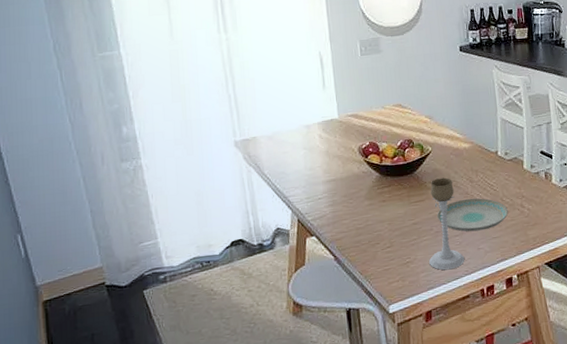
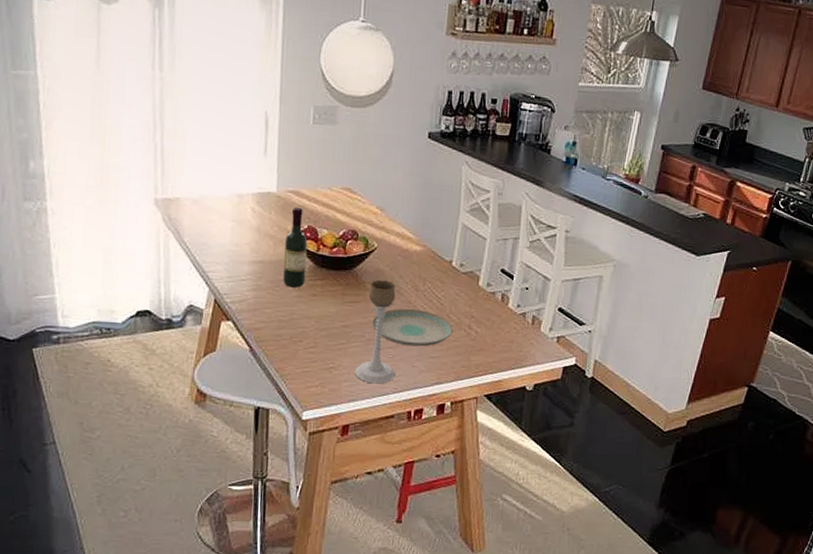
wine bottle: none [351,127,374,198] -> present [283,207,308,288]

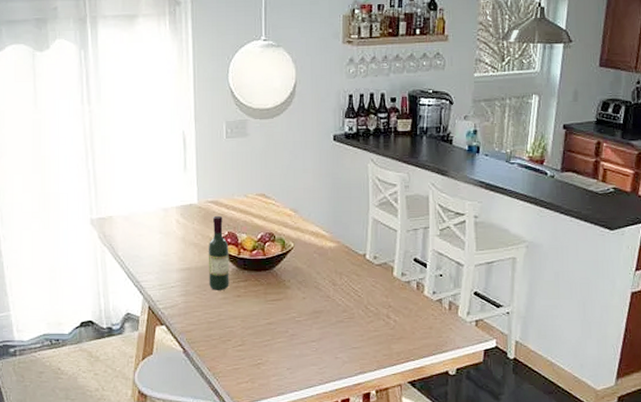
candle holder: present [355,280,396,384] -> none [282,277,319,377]
plate: present [372,309,453,347] -> none [294,303,372,339]

